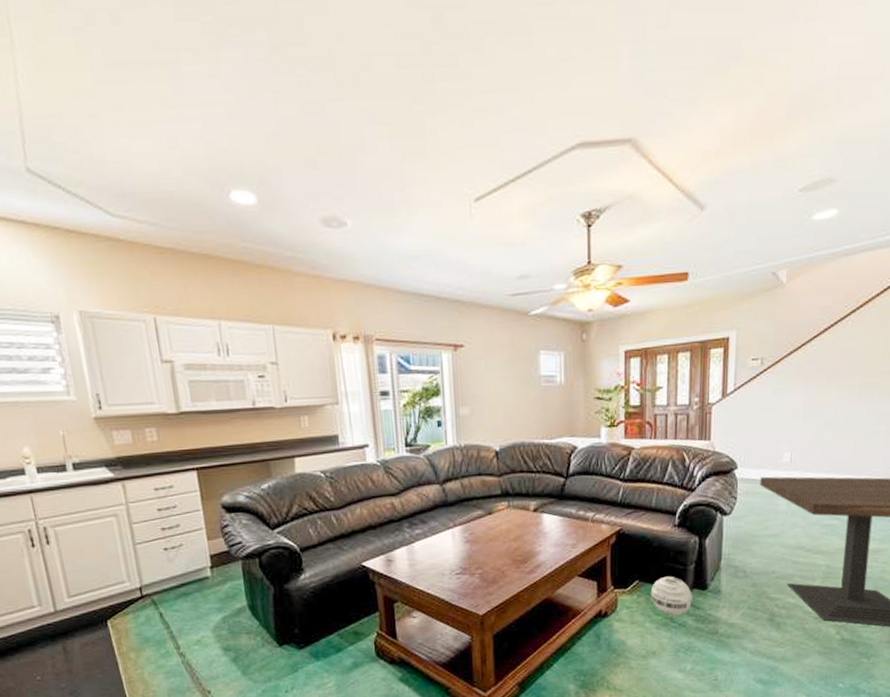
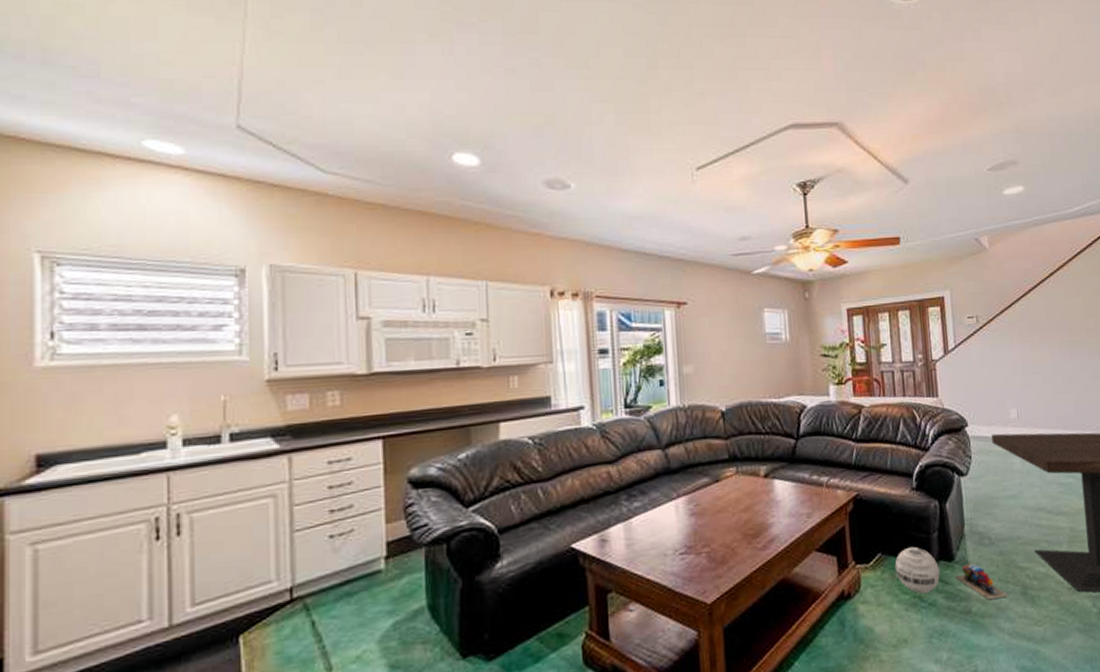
toy train: none [707,593,756,623] -> present [956,563,1009,599]

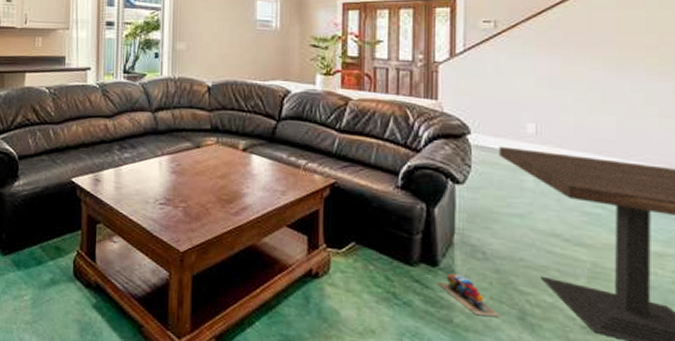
ball: present [895,546,940,594] -> none [369,242,419,292]

